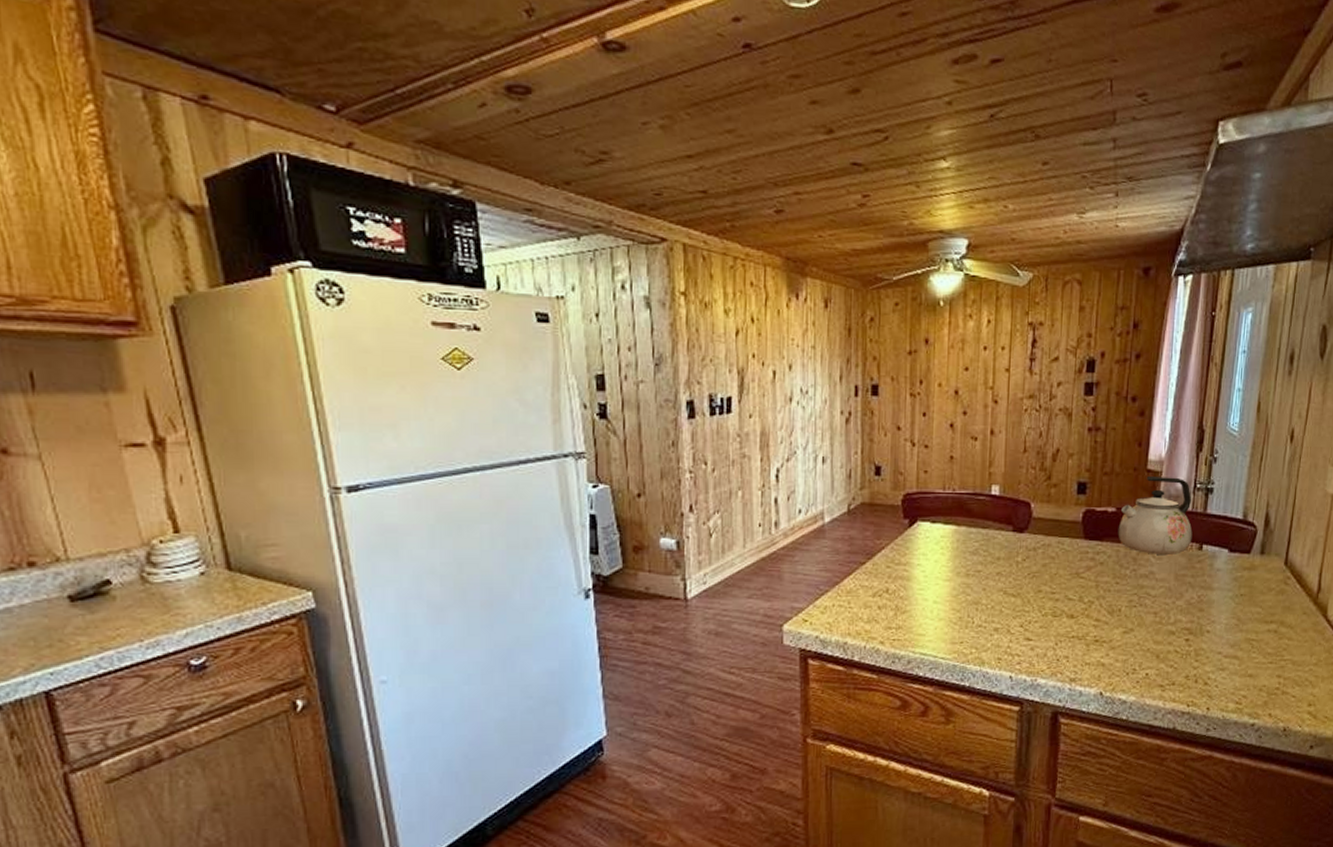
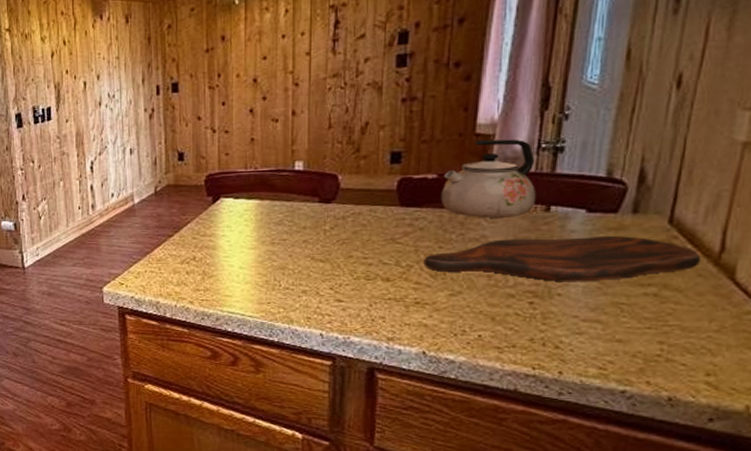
cutting board: none [1102,574,1306,619] -> present [423,235,702,282]

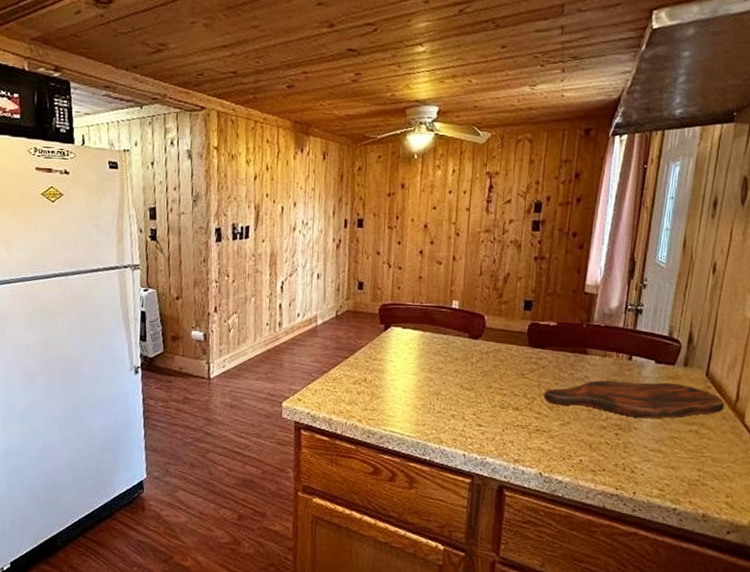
kettle: present [440,139,537,218] -> none [558,297,624,363]

